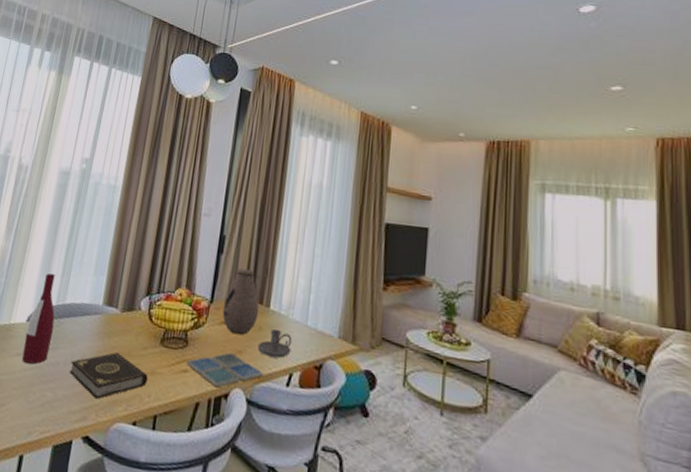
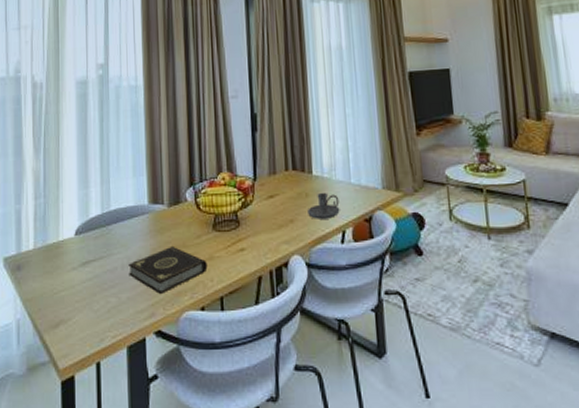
wine bottle: present [22,273,55,364] -> none [77,183,105,275]
drink coaster: present [186,352,264,388] -> none [242,223,318,259]
vase: present [222,268,260,335] -> none [267,141,303,206]

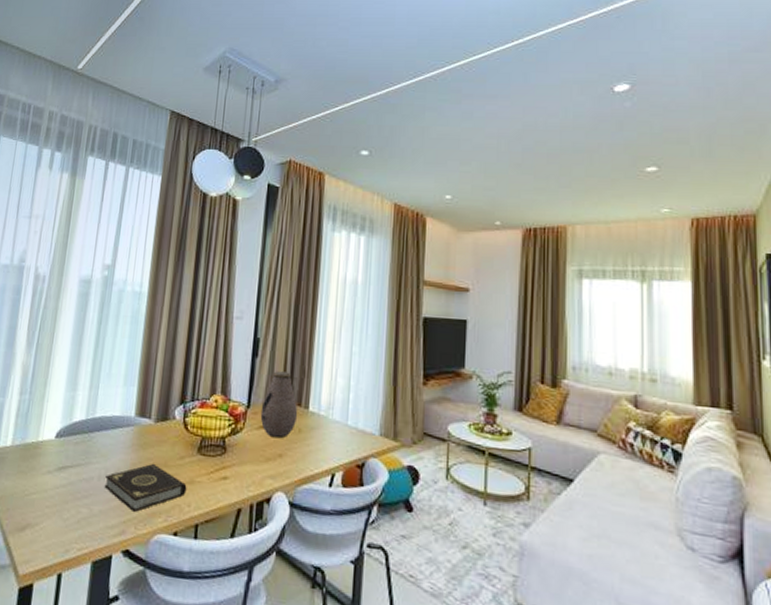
vase: none [267,141,303,206] -> present [260,371,298,439]
candle holder: present [308,192,340,219] -> none [298,430,333,459]

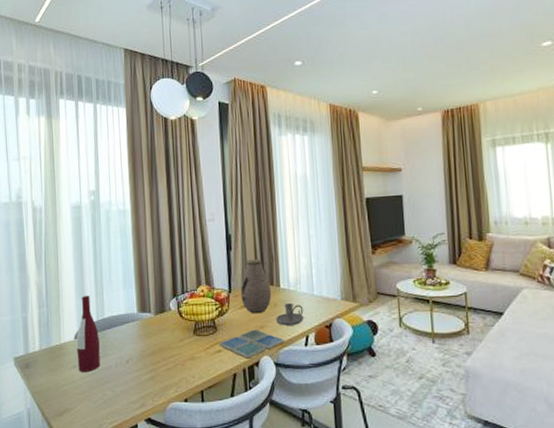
wine bottle: none [53,386,85,481] -> present [76,295,101,372]
book: present [104,463,187,512] -> none [121,348,190,388]
drink coaster: none [226,457,306,493] -> present [219,329,285,359]
candle holder: none [298,430,333,459] -> present [276,302,304,326]

